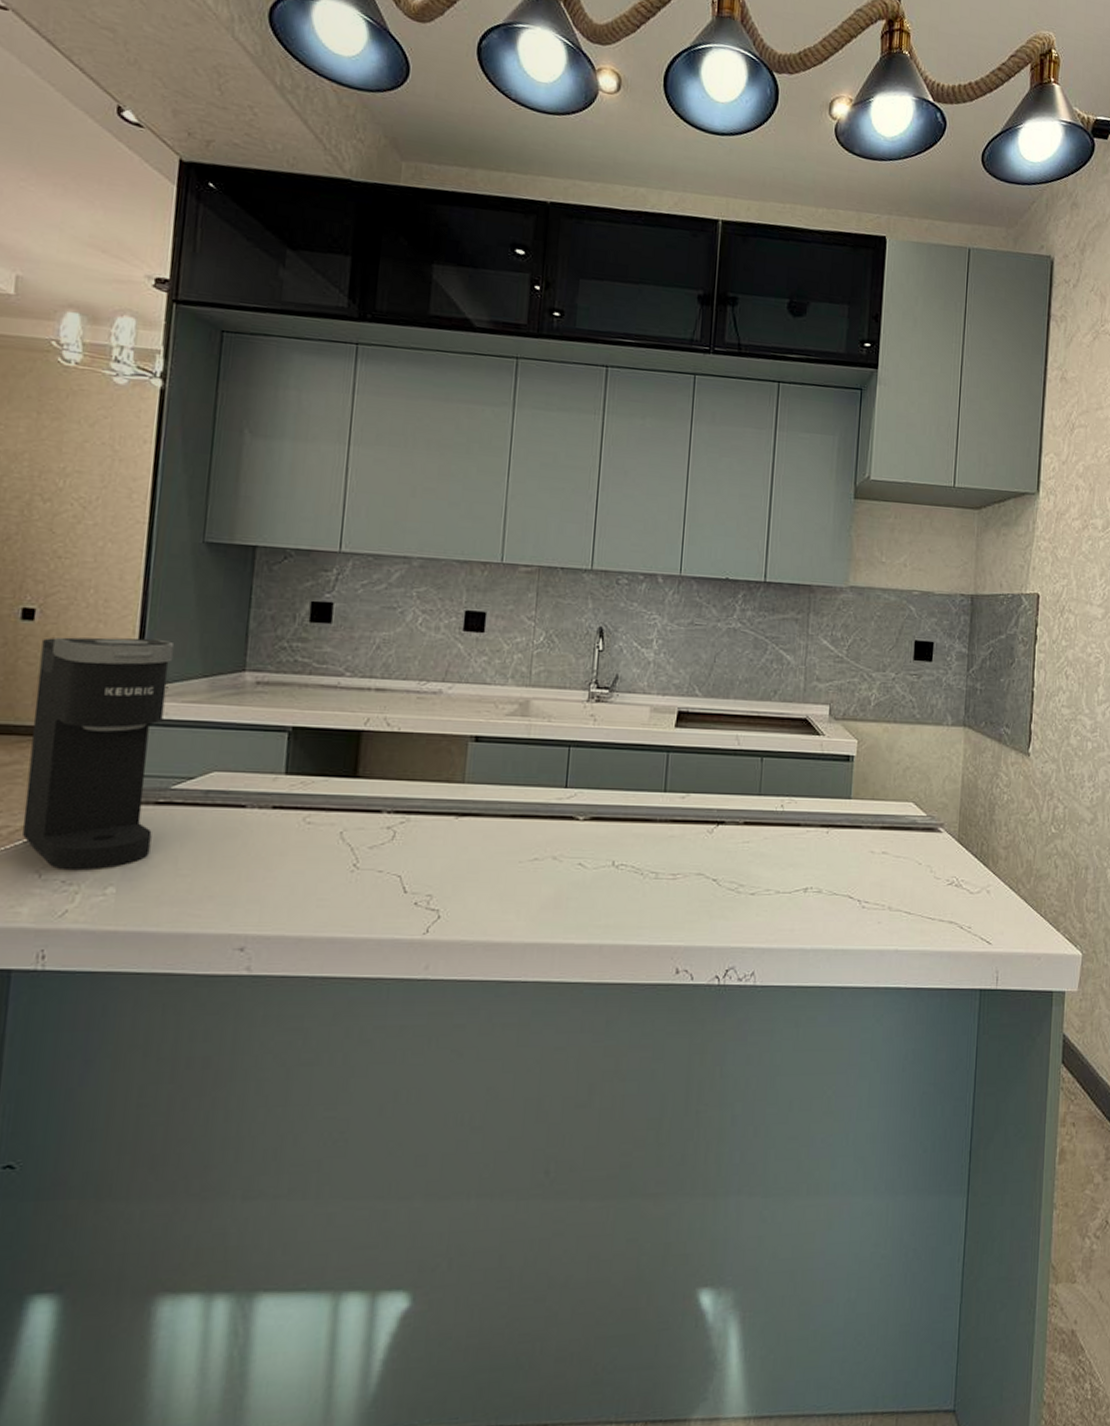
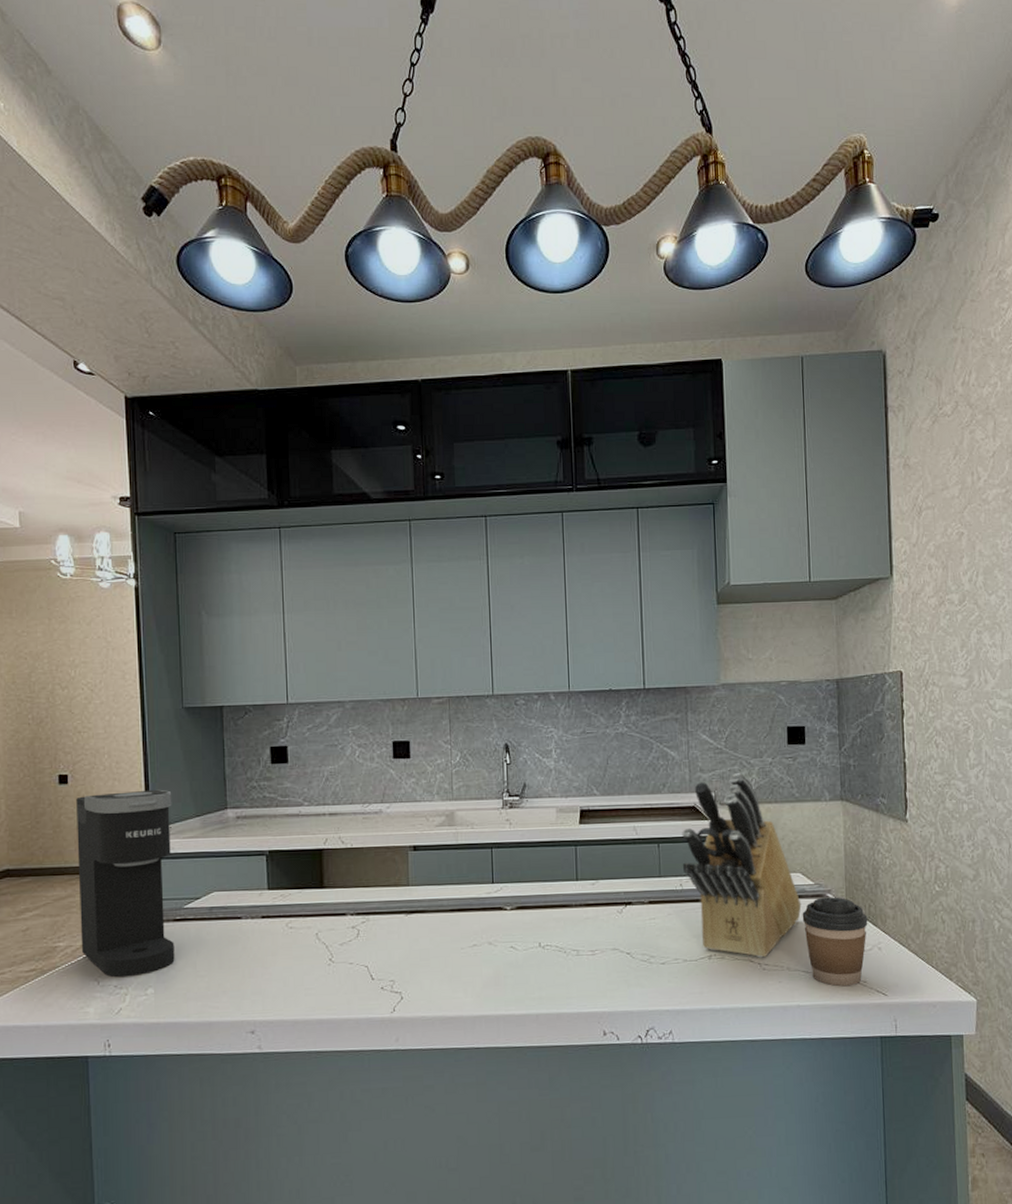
knife block: none [785,686,911,894] -> present [682,773,802,958]
coffee cup: none [910,831,979,932] -> present [802,897,868,987]

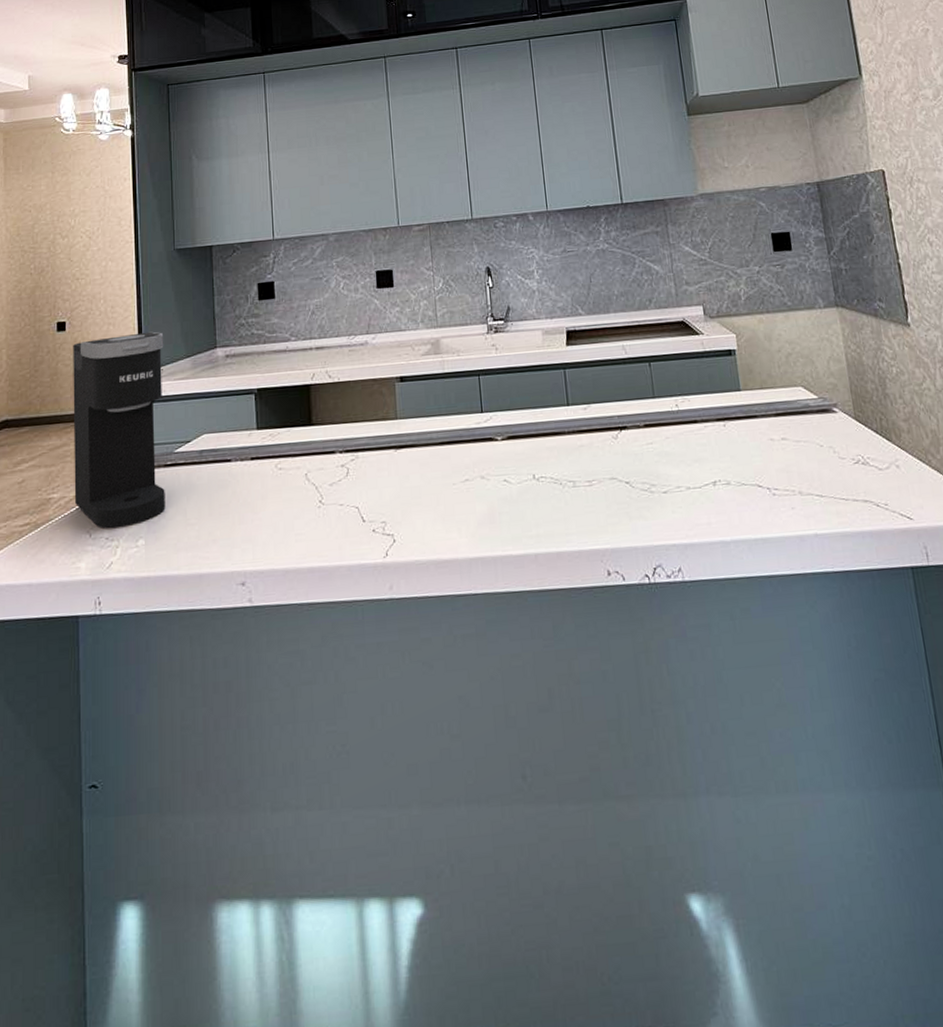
knife block: present [682,773,802,958] -> none [673,284,807,482]
coffee cup: present [802,897,868,987] -> none [808,411,882,511]

